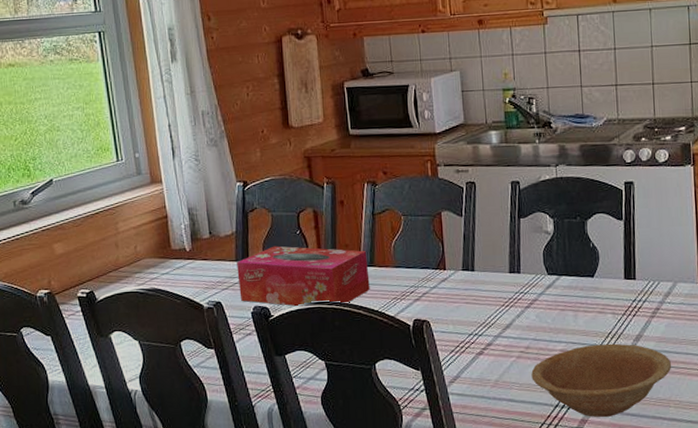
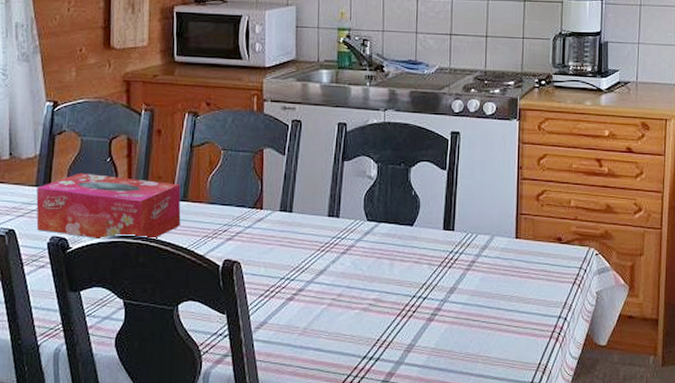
bowl: present [531,343,672,417] -> none [341,295,483,370]

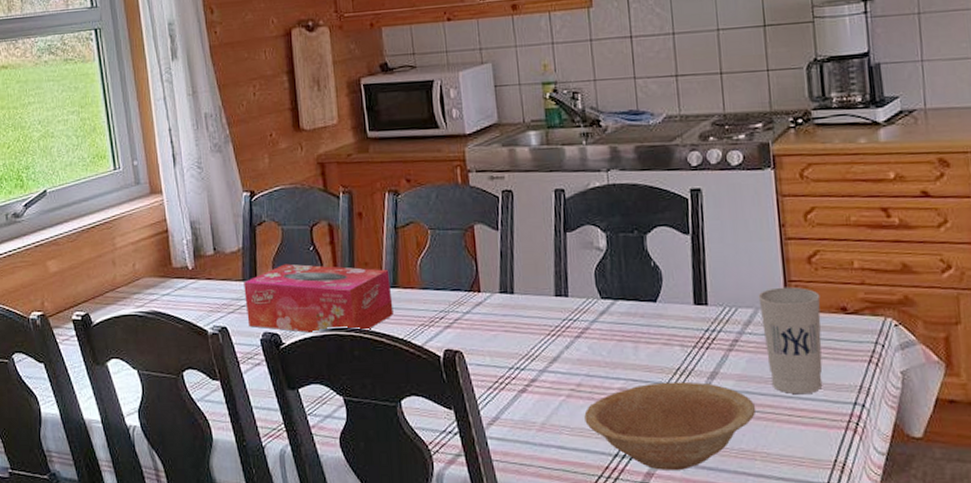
bowl: none [341,295,483,370] -> present [584,381,756,470]
cup: none [495,219,543,309] -> present [758,287,823,395]

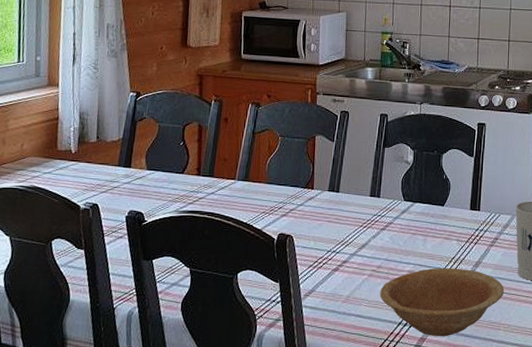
tissue box: present [244,264,394,333] -> none [117,154,243,215]

